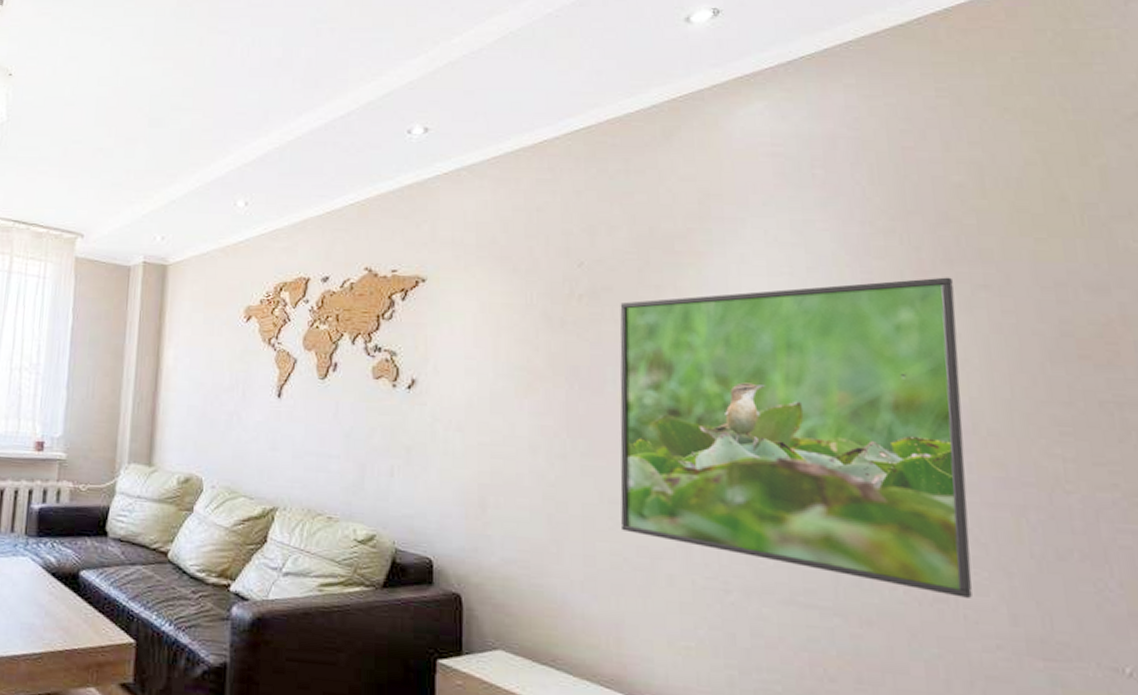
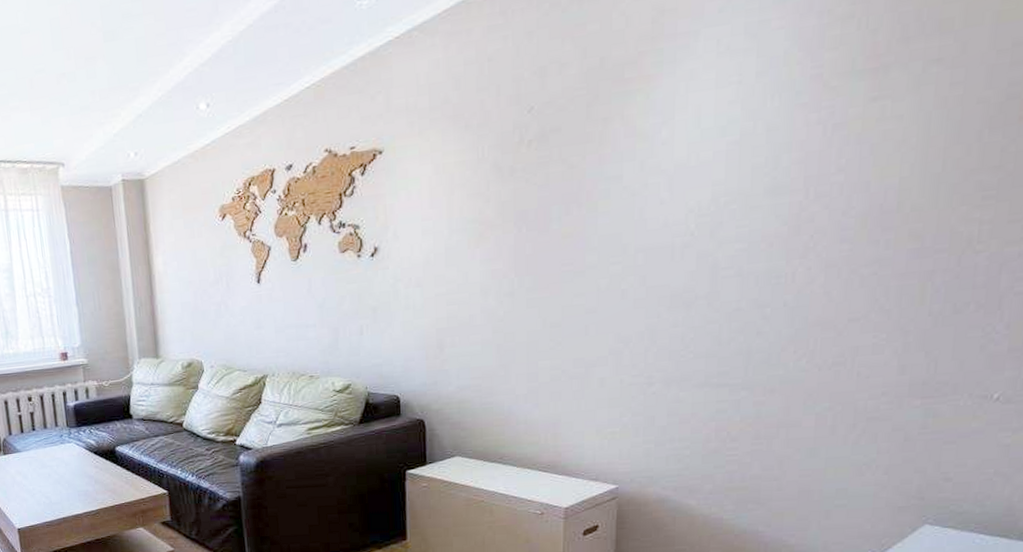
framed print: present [619,277,972,598] -> none [561,56,907,359]

